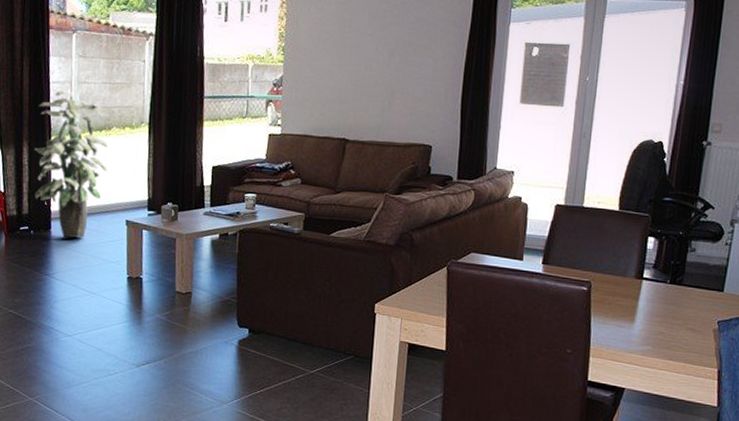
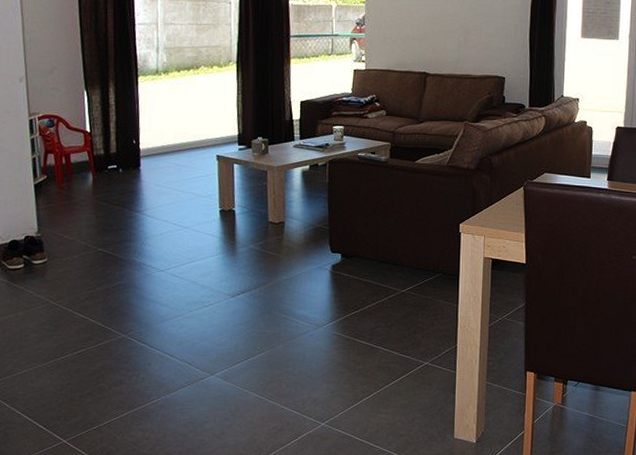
indoor plant: present [34,91,108,238] -> none [121,32,196,175]

